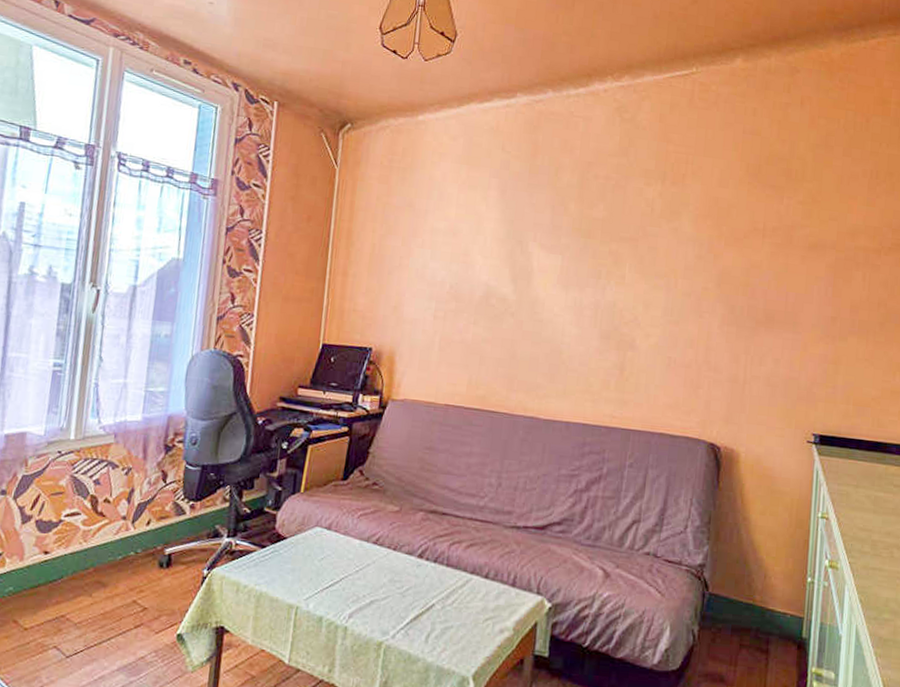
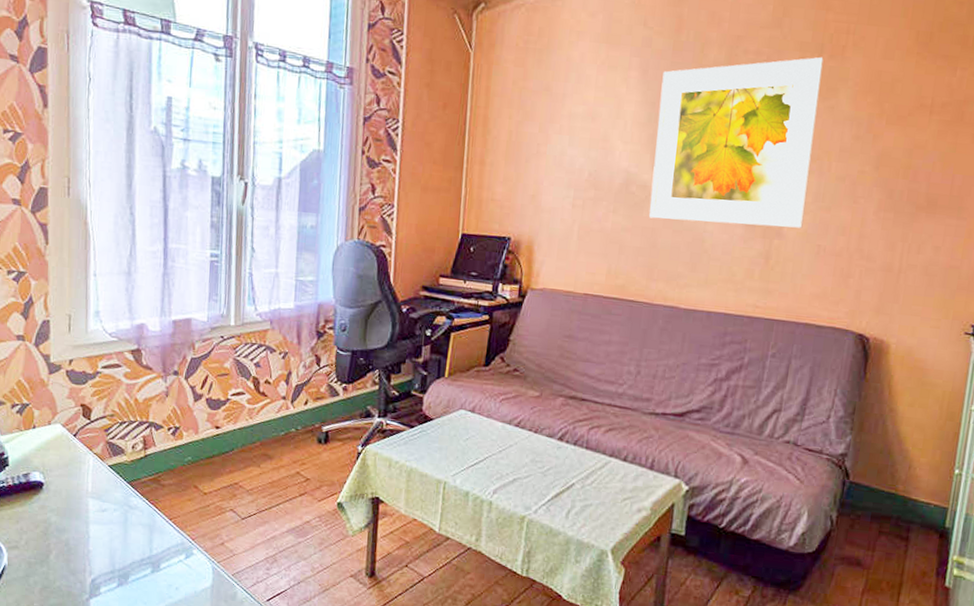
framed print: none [508,183,666,341] -> present [649,56,824,228]

